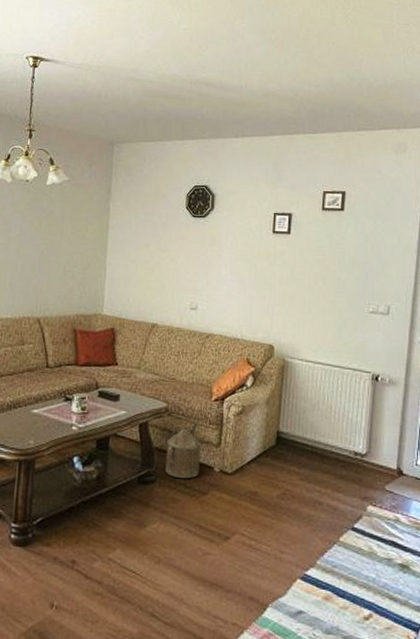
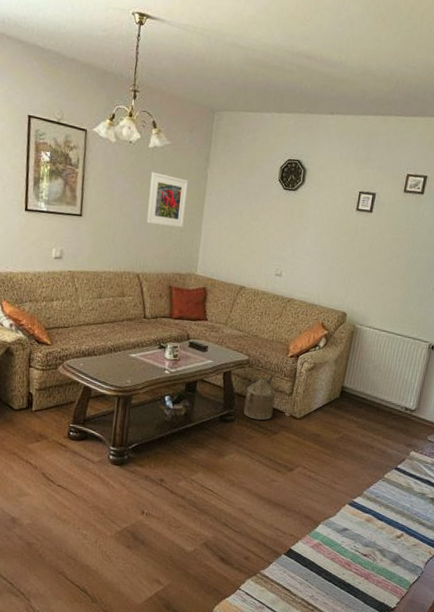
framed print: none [46,209,89,266] -> present [146,172,188,228]

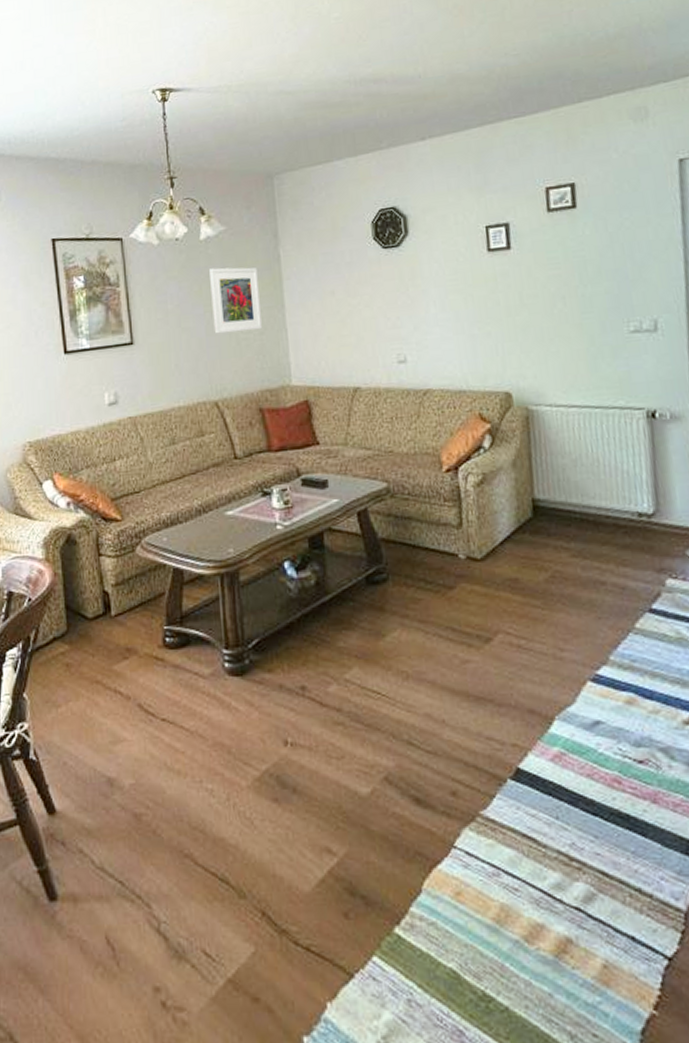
watering can: present [243,368,277,420] -> none [394,495,441,573]

